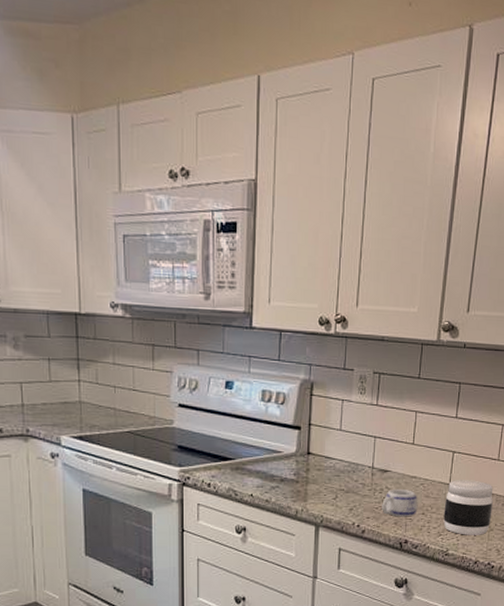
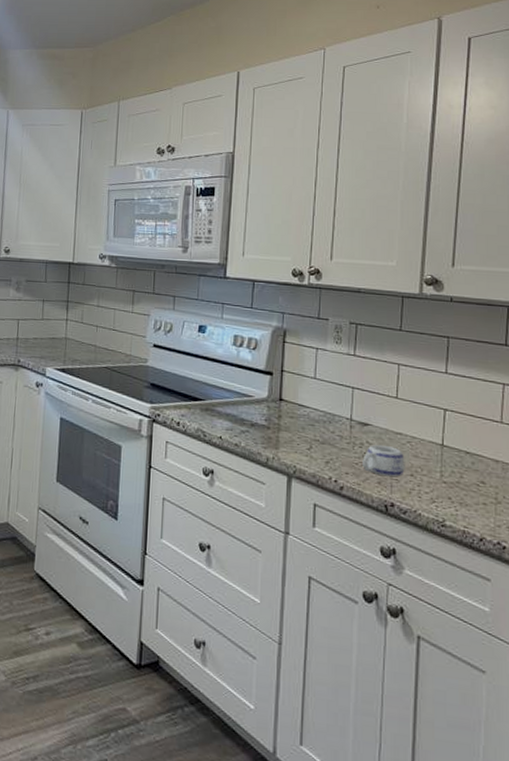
jar: present [443,480,494,535] -> none [437,440,498,508]

